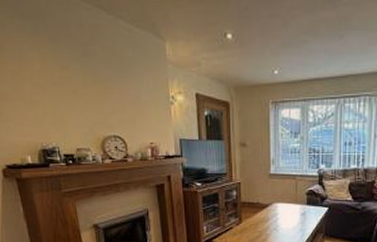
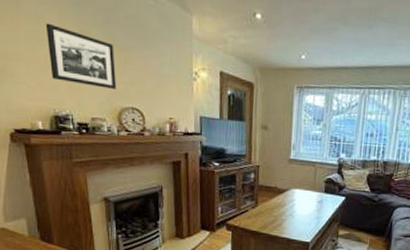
picture frame: none [28,62,99,119] -> present [45,23,117,89]

